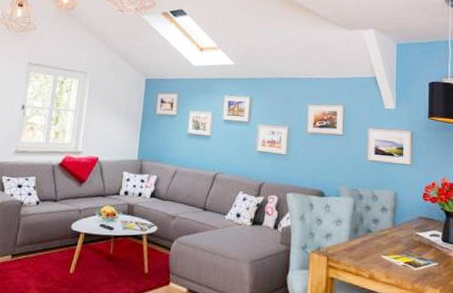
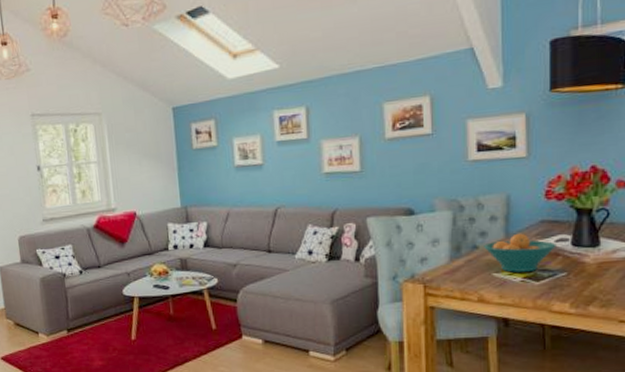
fruit bowl: none [376,224,430,258] -> present [484,233,556,272]

